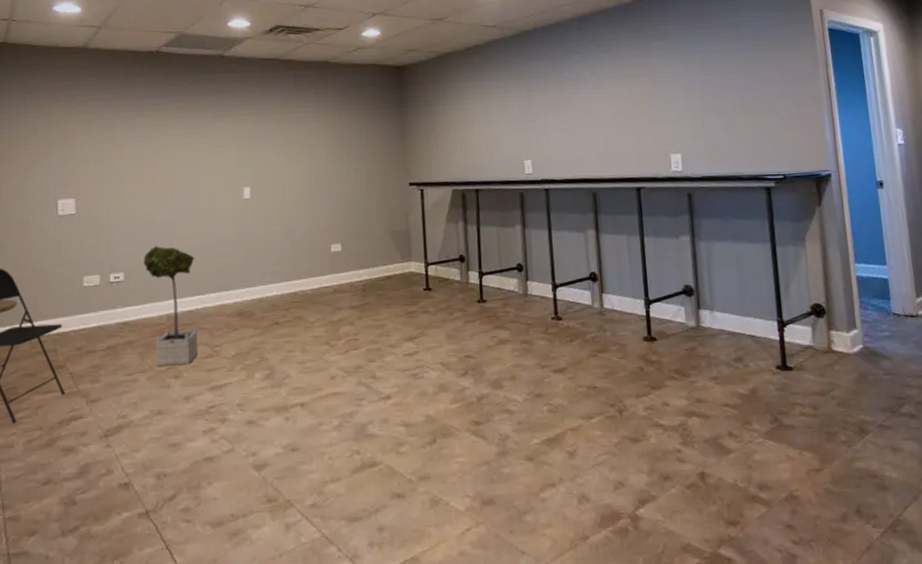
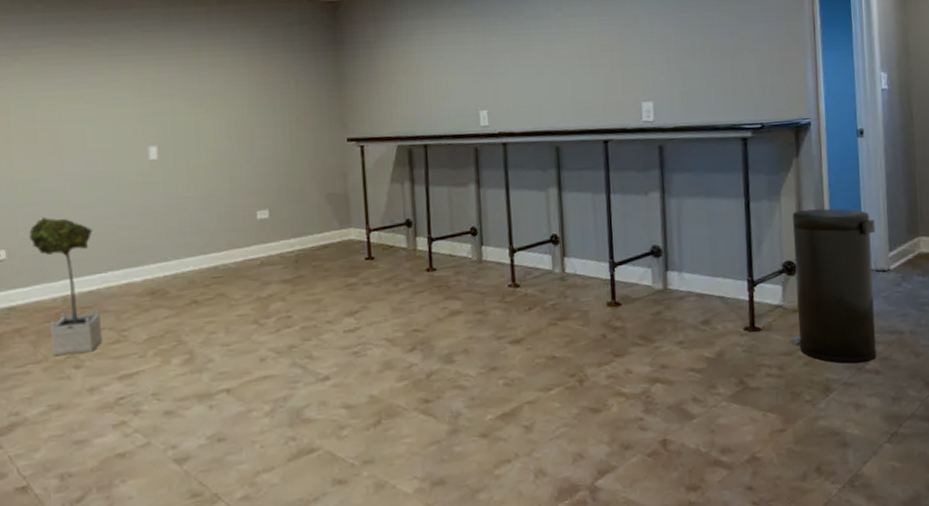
pedal bin: none [818,254,911,407] -> present [789,208,877,364]

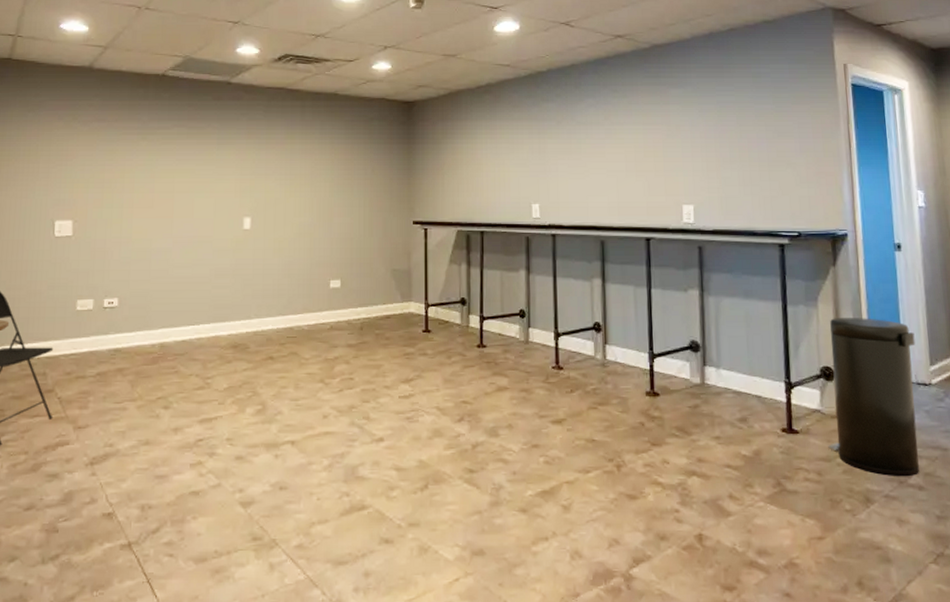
potted tree: present [29,216,103,355] -> none [138,272,191,395]

